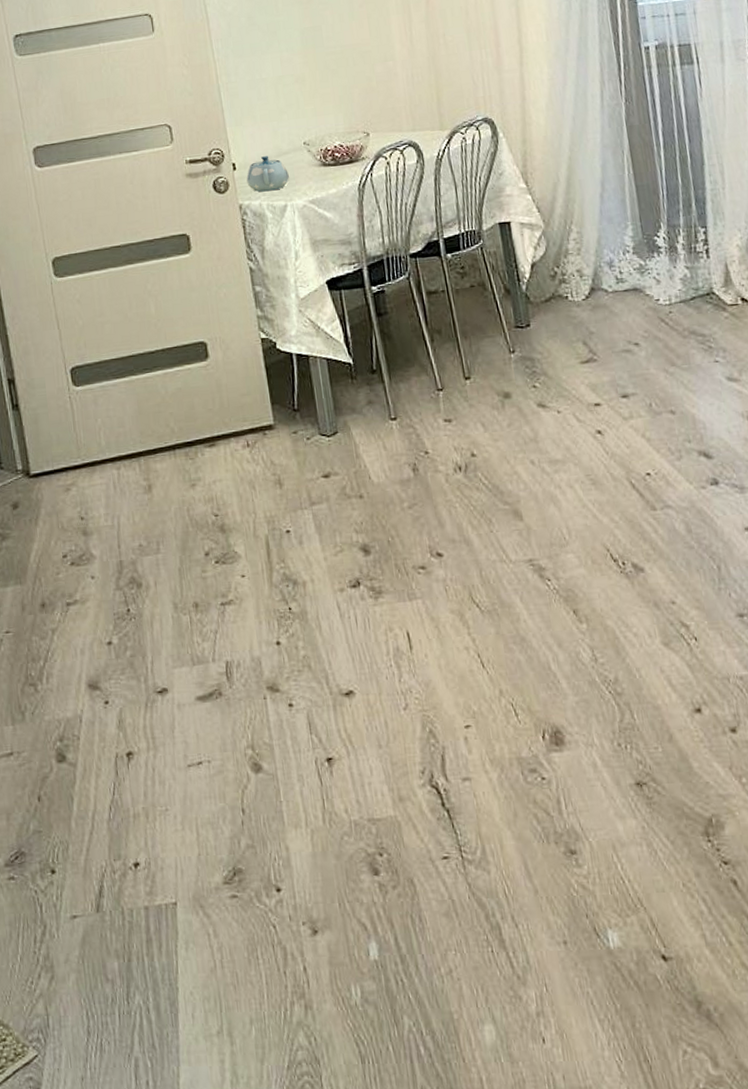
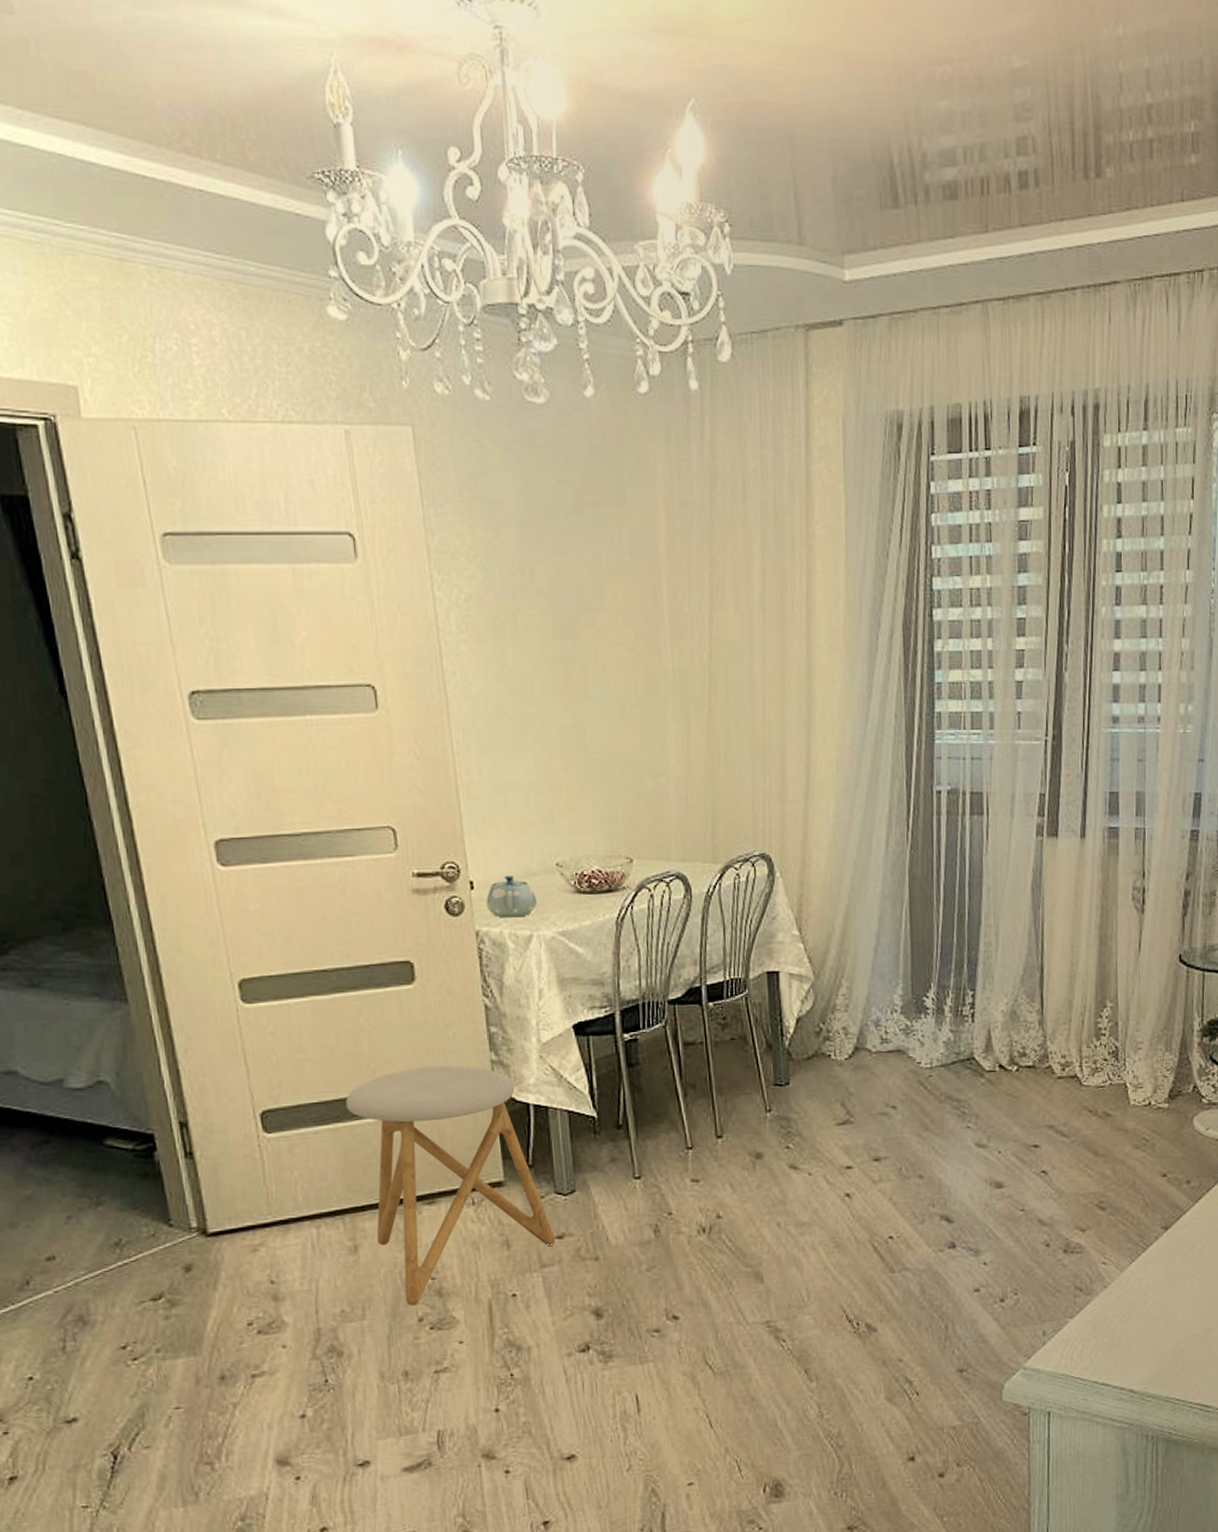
stool: none [138,321,322,541] -> present [345,1065,555,1306]

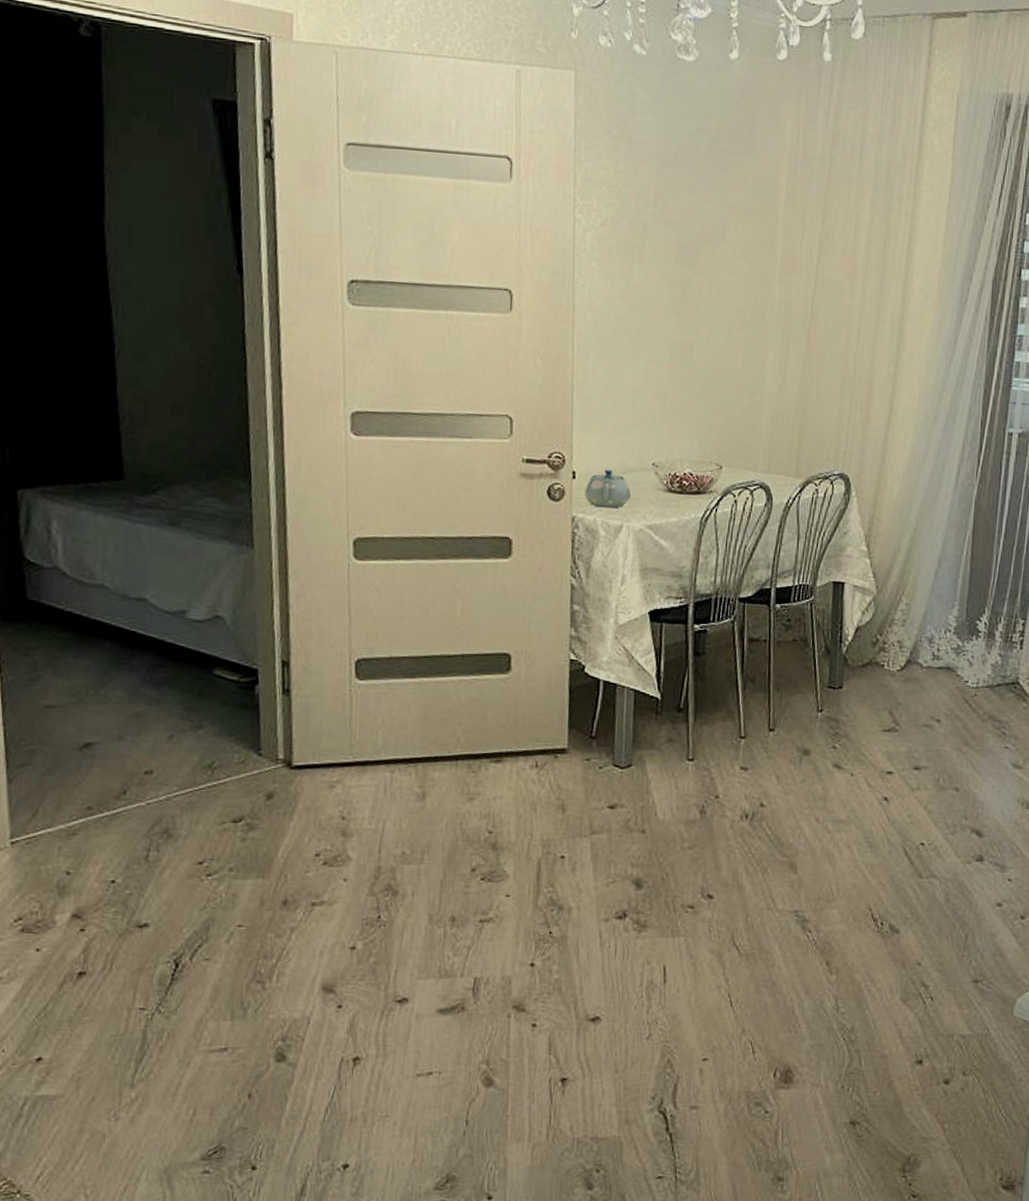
stool: present [345,1065,555,1306] -> none [433,635,608,856]

